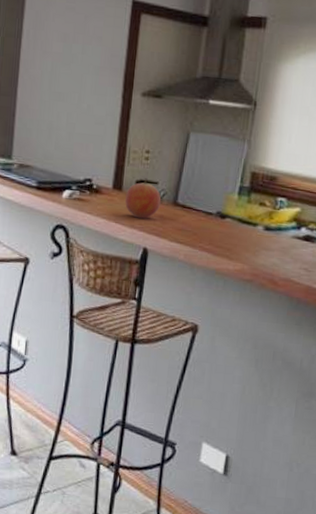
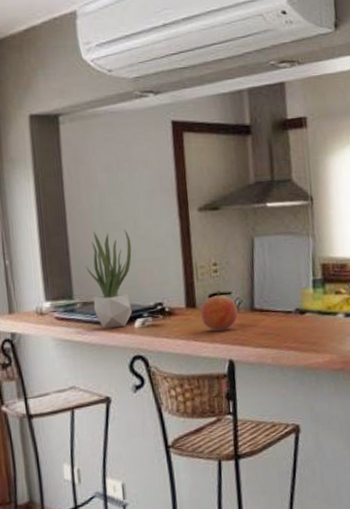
potted plant: none [28,97,73,195] -> present [86,230,132,328]

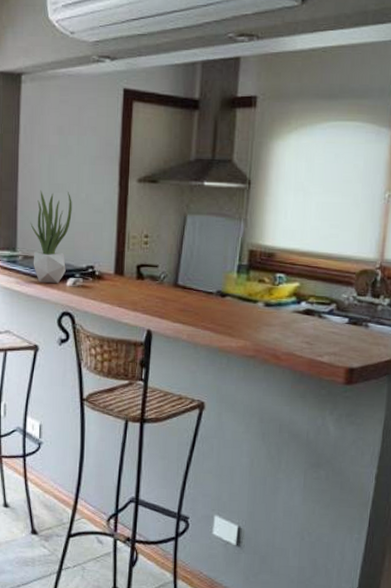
fruit: present [200,290,239,332] -> none [126,262,162,302]

